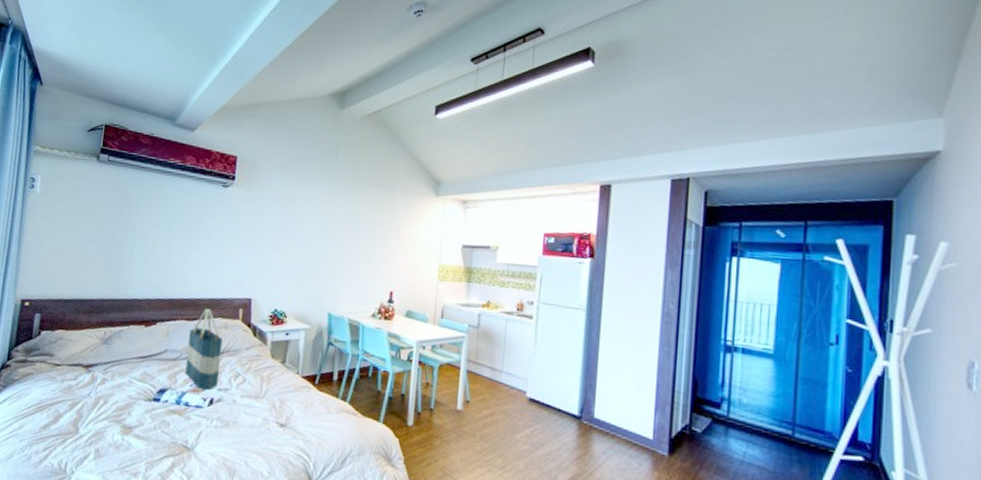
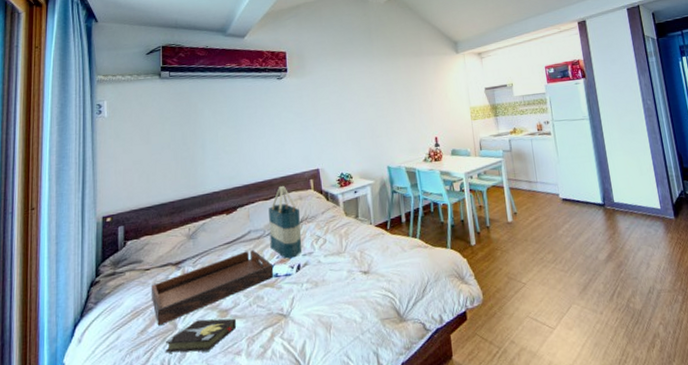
serving tray: none [57,370,185,426] -> present [151,250,274,326]
hardback book: none [63,429,139,465] -> present [165,318,237,354]

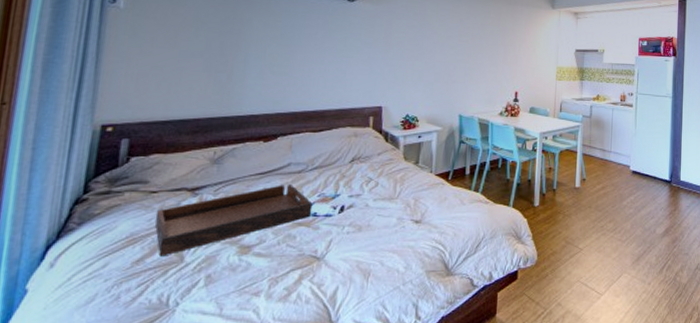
hardback book: present [165,318,237,354] -> none [164,254,260,289]
tote bag: present [269,185,302,259] -> none [312,118,353,198]

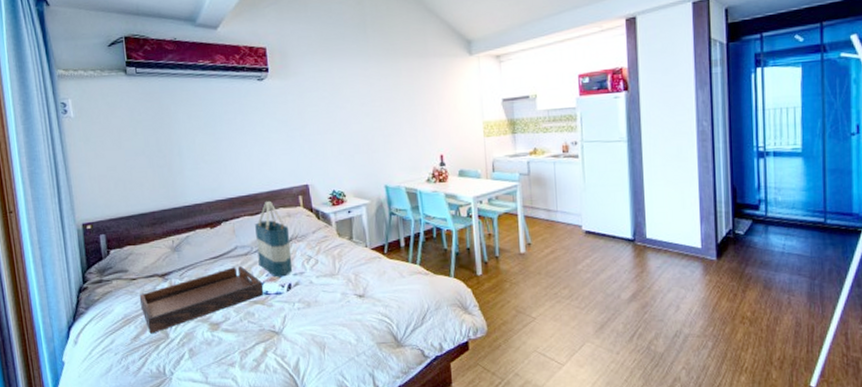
tote bag: none [312,118,353,198] -> present [255,200,293,278]

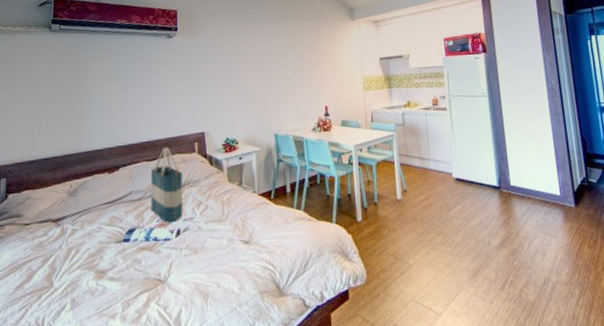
serving tray: present [139,266,264,334] -> none [29,212,153,283]

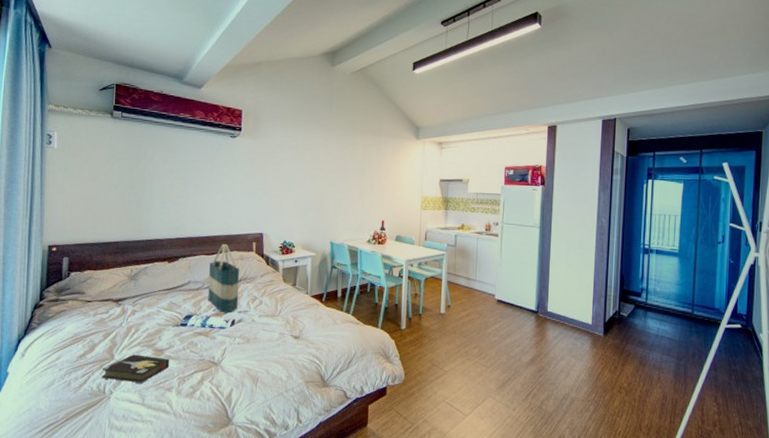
hardback book: none [40,279,113,313] -> present [101,354,170,383]

